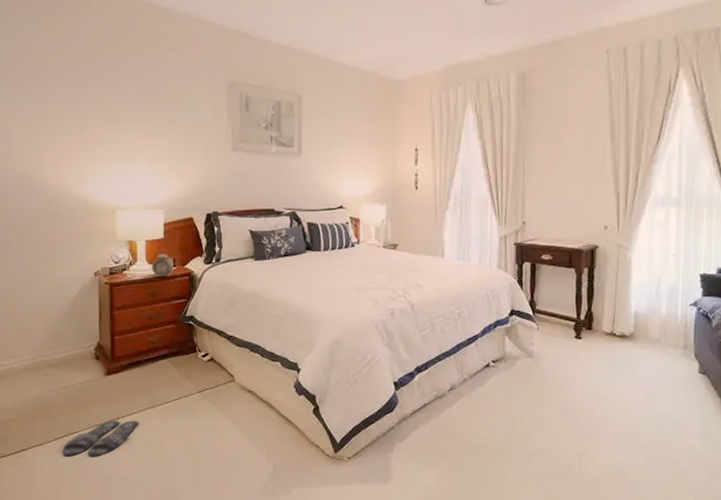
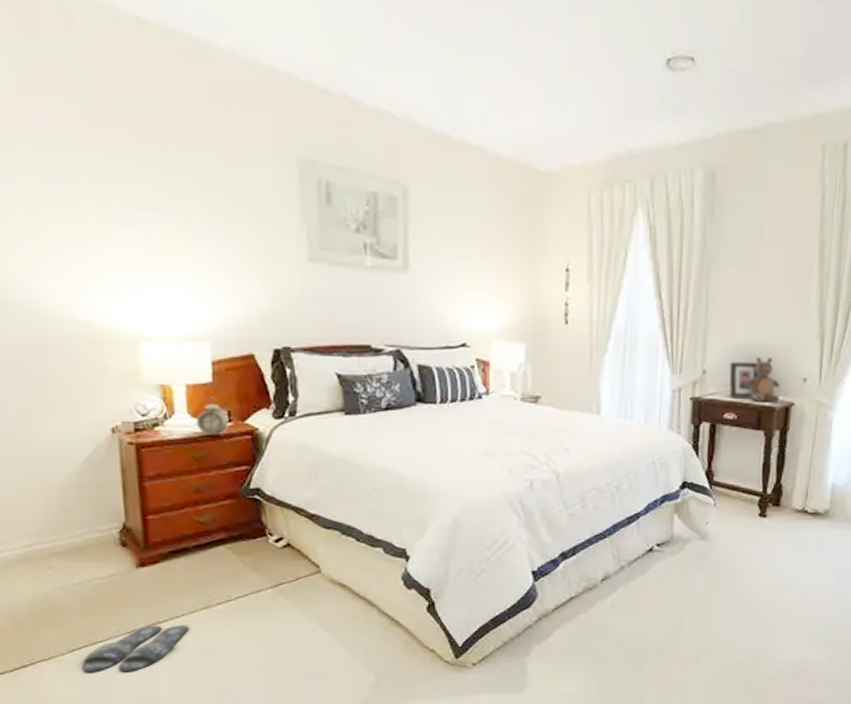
picture frame: none [544,214,567,243] -> present [729,361,758,399]
teddy bear: none [557,211,587,247] -> present [744,357,781,404]

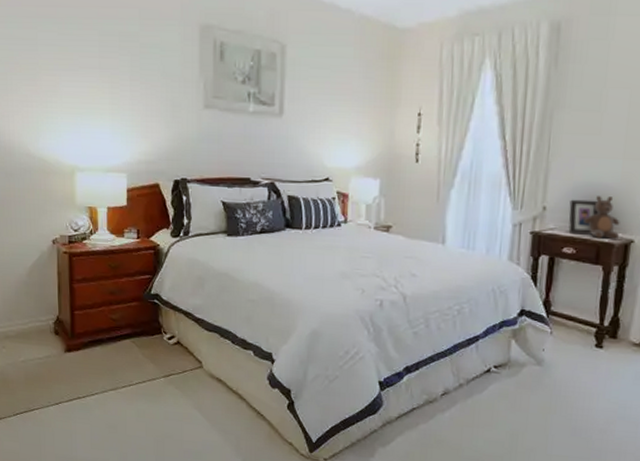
slippers: present [82,624,190,673] -> none [23,399,101,436]
alarm clock: present [195,396,229,437] -> none [113,217,137,251]

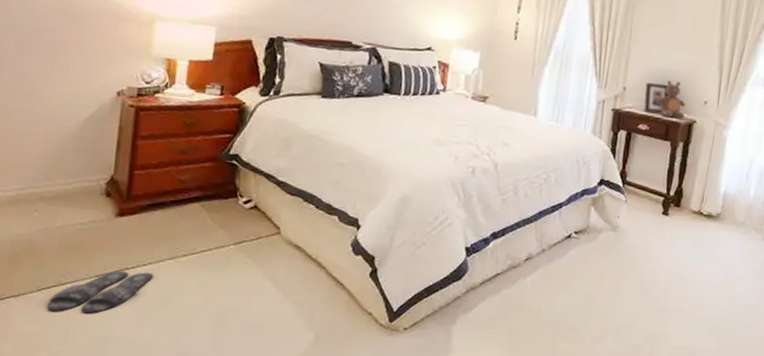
slippers: none [23,399,101,436] -> present [47,270,154,314]

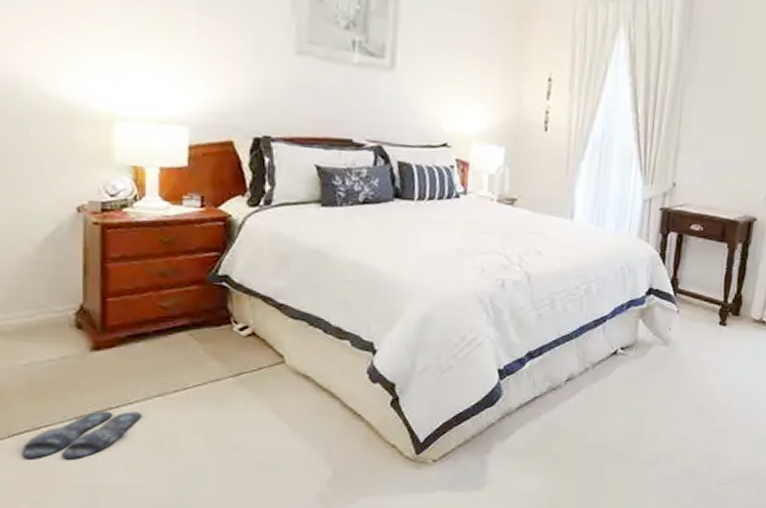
picture frame: present [643,82,668,114] -> none [696,176,725,212]
teddy bear: present [656,81,686,120] -> none [711,174,745,218]

